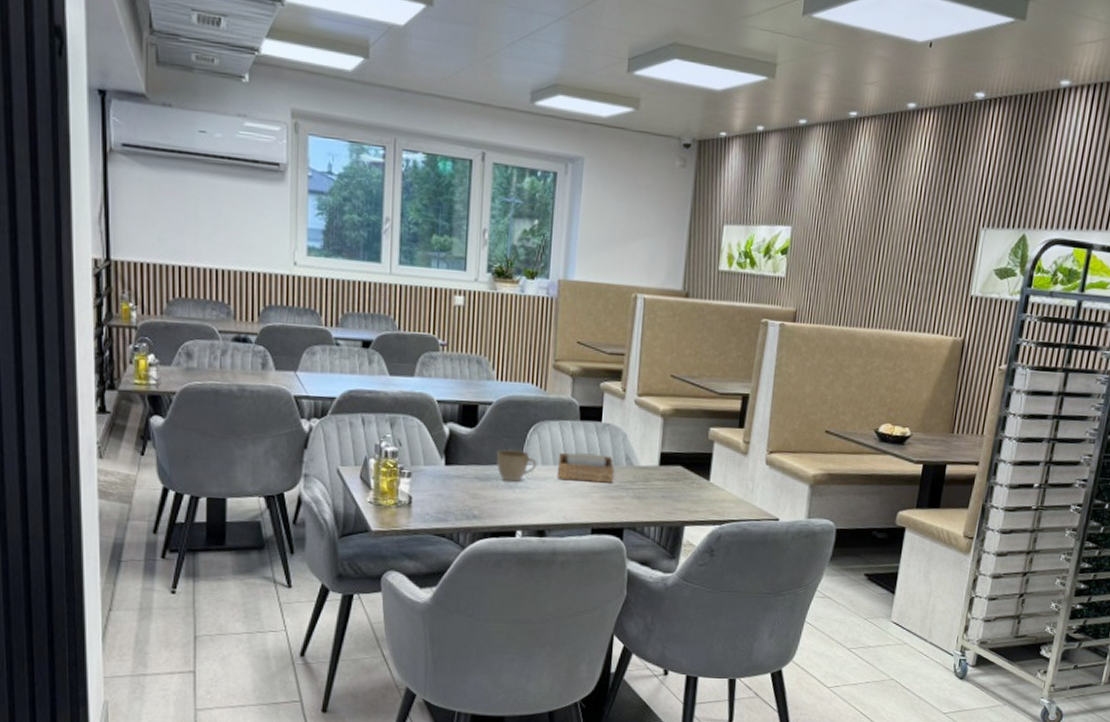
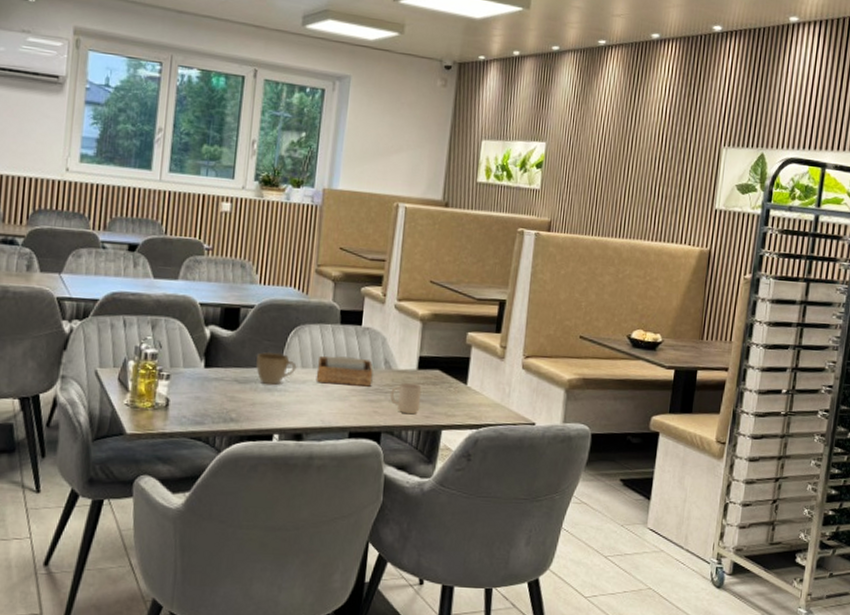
cup: none [632,478,664,511] -> present [390,382,422,415]

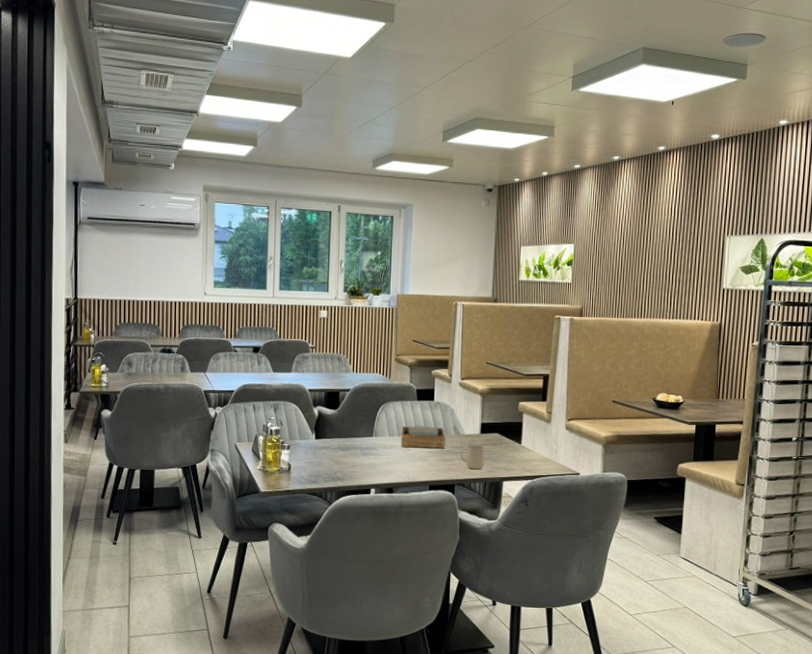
cup: present [256,351,297,385] -> none [354,424,385,450]

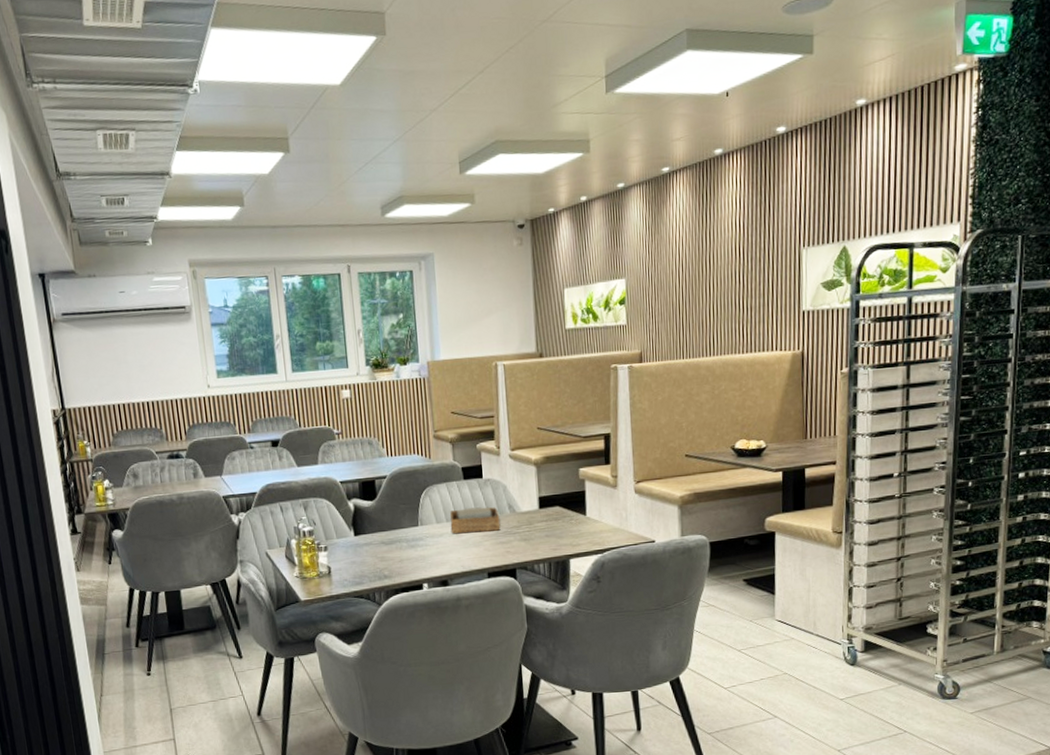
cup: present [460,444,485,470] -> none [518,521,547,550]

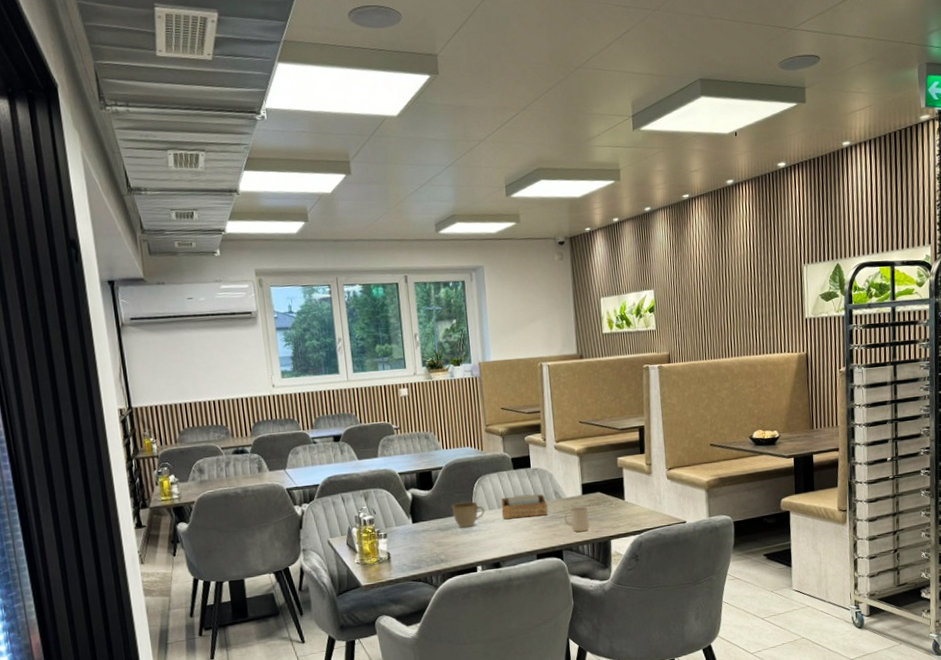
cup: none [397,513,432,542] -> present [452,501,485,528]
cup: none [518,521,547,550] -> present [564,506,590,532]

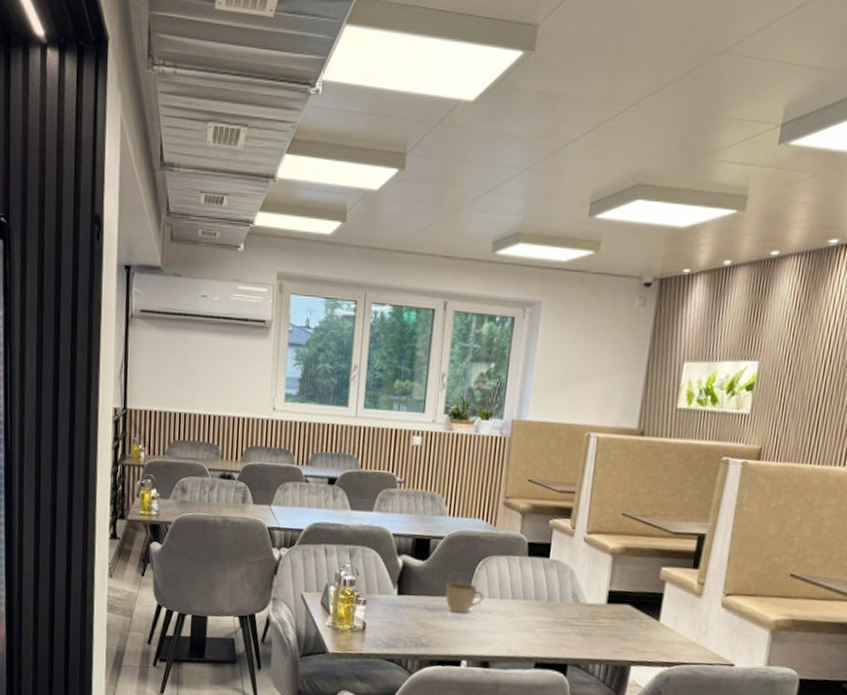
napkin holder: present [501,493,548,520] -> none [503,587,561,619]
cup: present [564,506,590,532] -> none [577,616,611,649]

